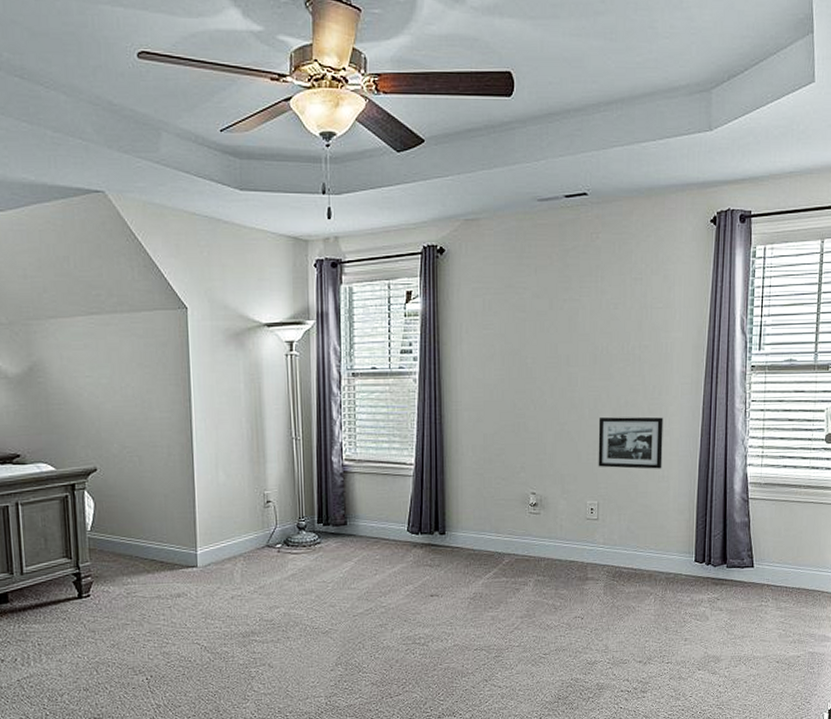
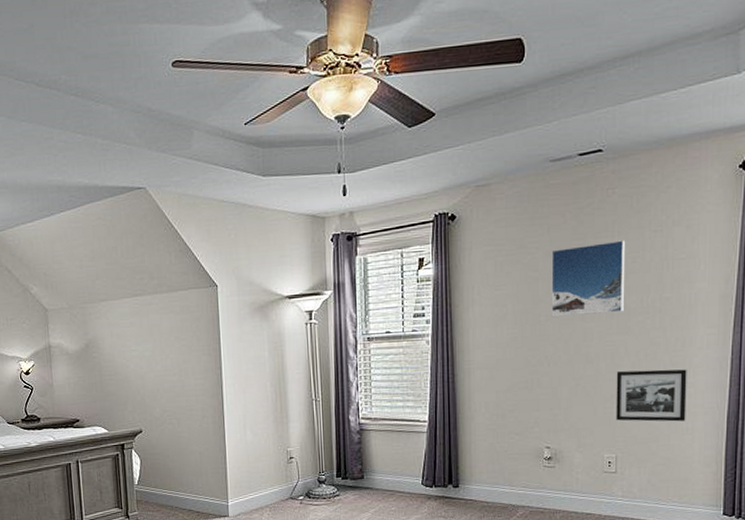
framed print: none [538,286,608,361] -> present [551,240,626,318]

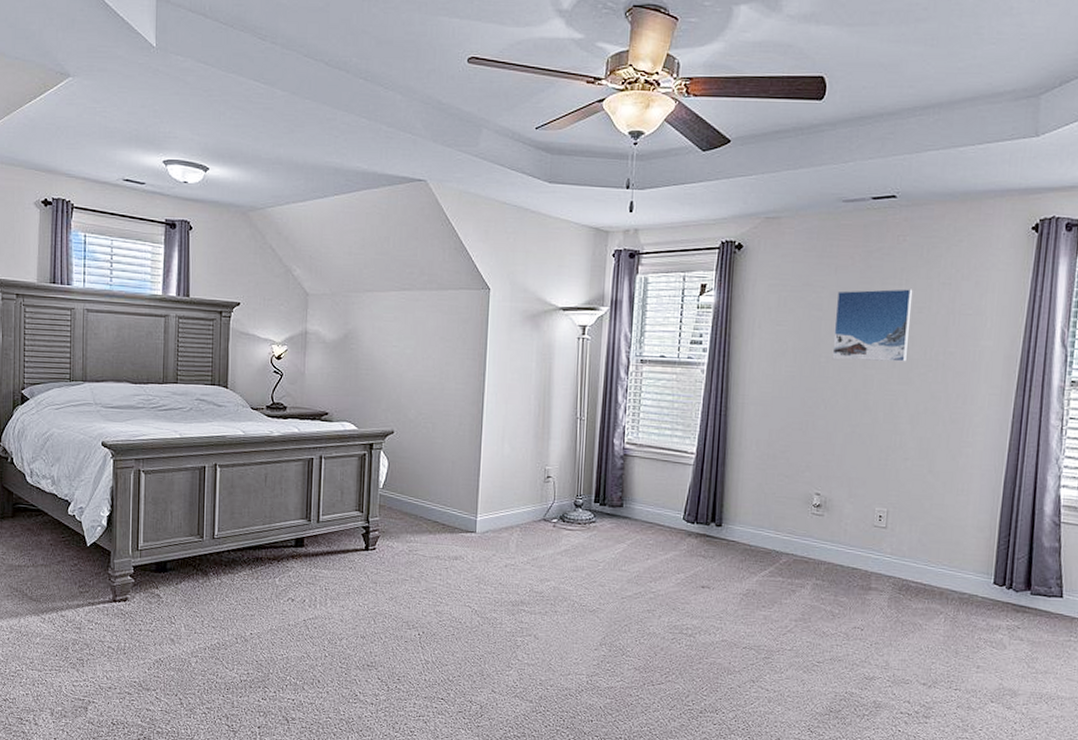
picture frame: present [616,369,687,422] -> none [890,423,967,482]

